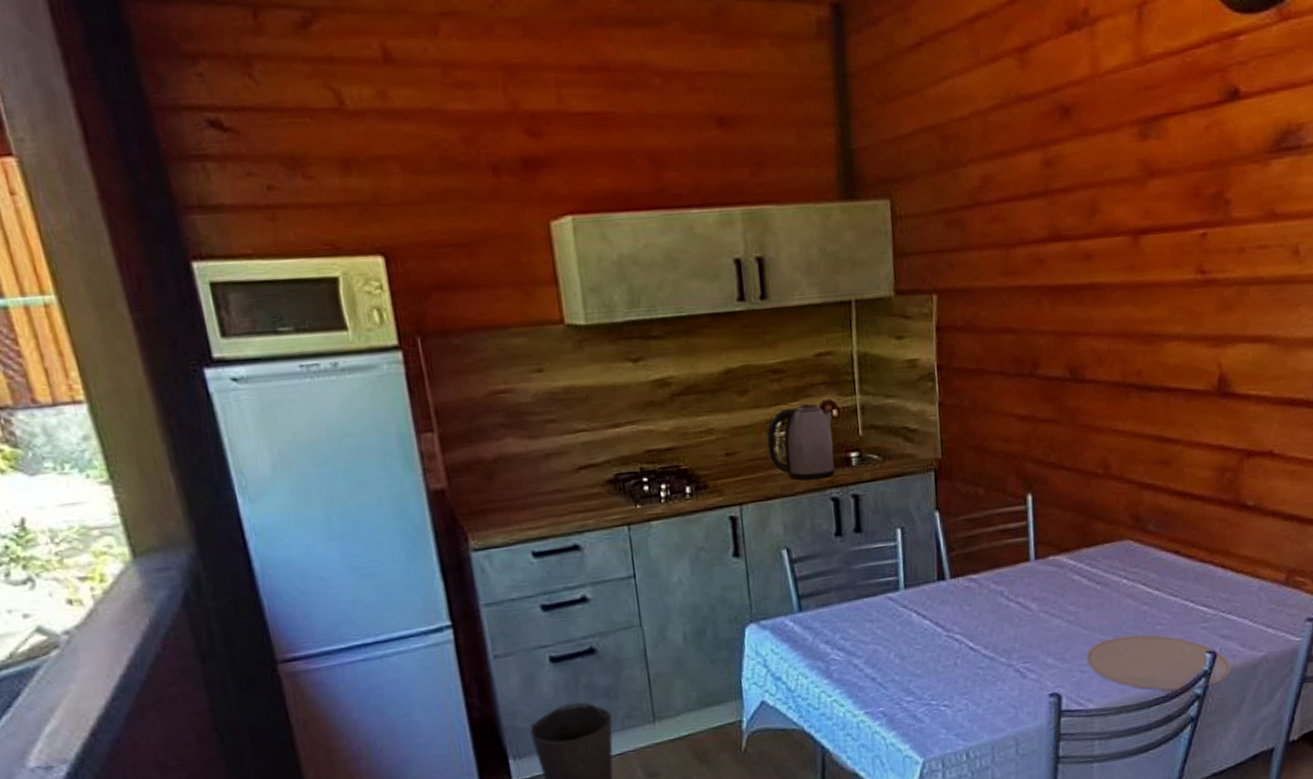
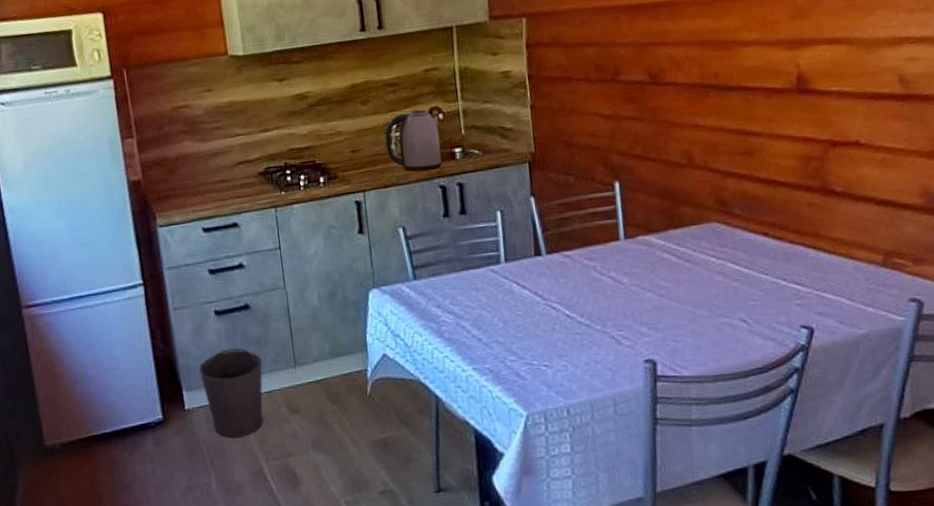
plate: present [1086,634,1232,692] -> none [679,309,831,364]

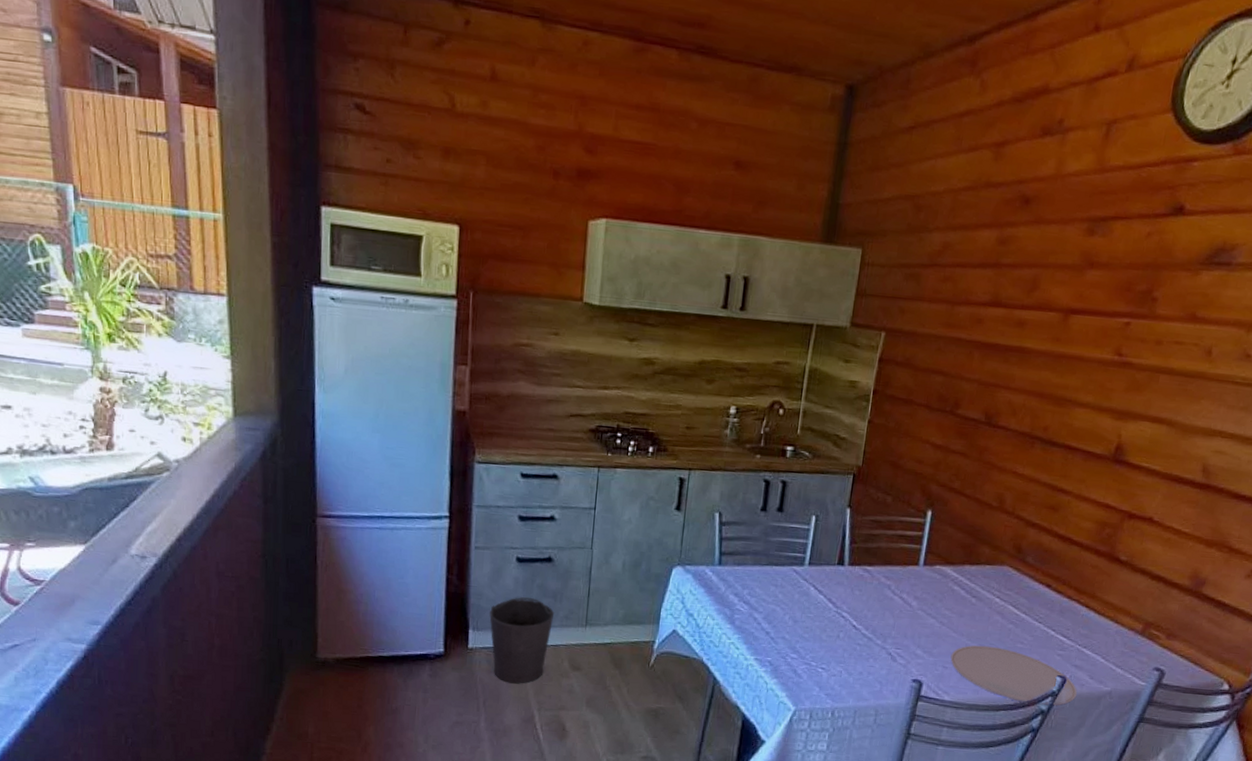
kettle: present [385,110,442,172] -> none [721,400,779,464]
plate: none [679,309,831,364] -> present [950,645,1078,707]

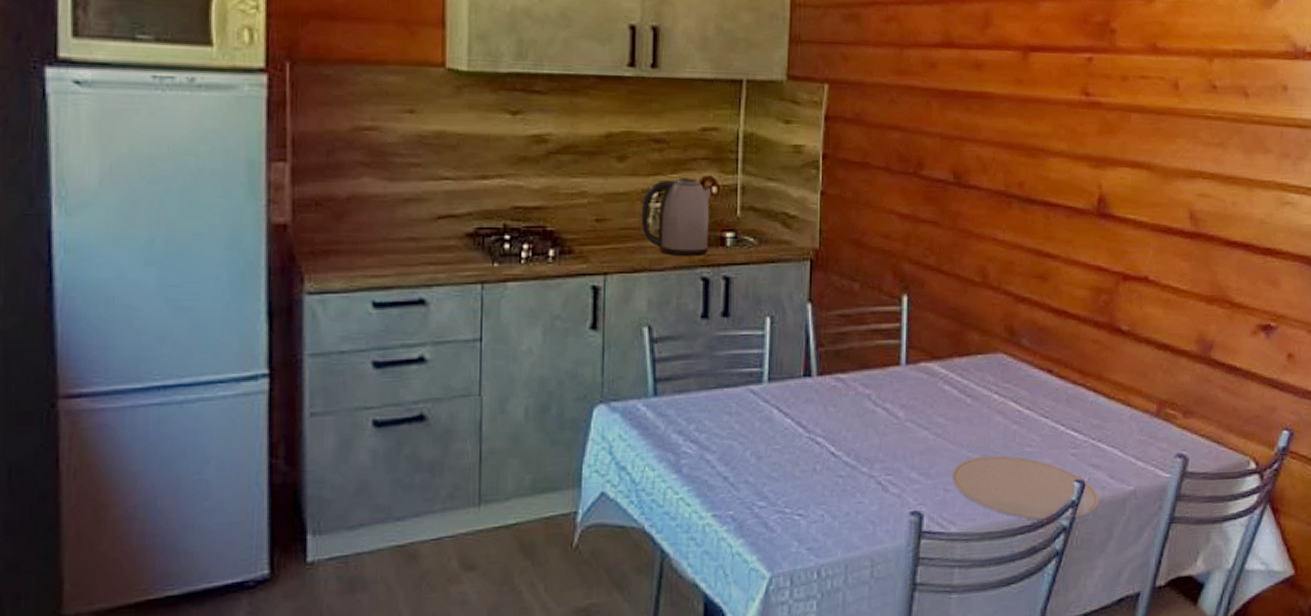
bucket: present [489,597,555,684] -> none [337,476,433,605]
kettle: none [721,400,779,464] -> present [640,178,712,257]

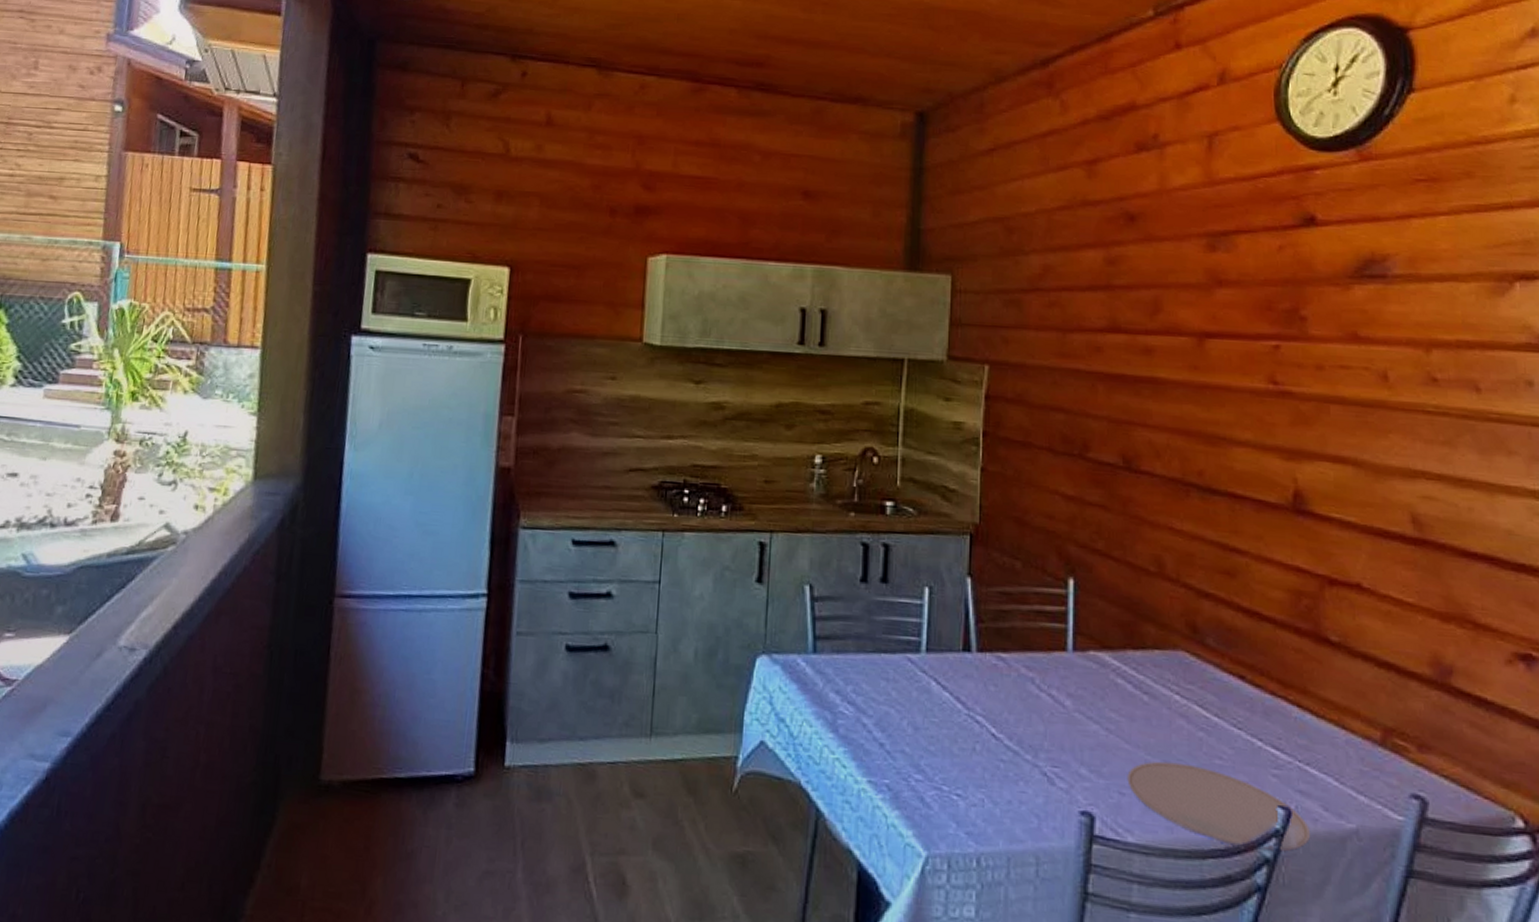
kettle: present [640,178,712,257] -> none [805,447,873,523]

